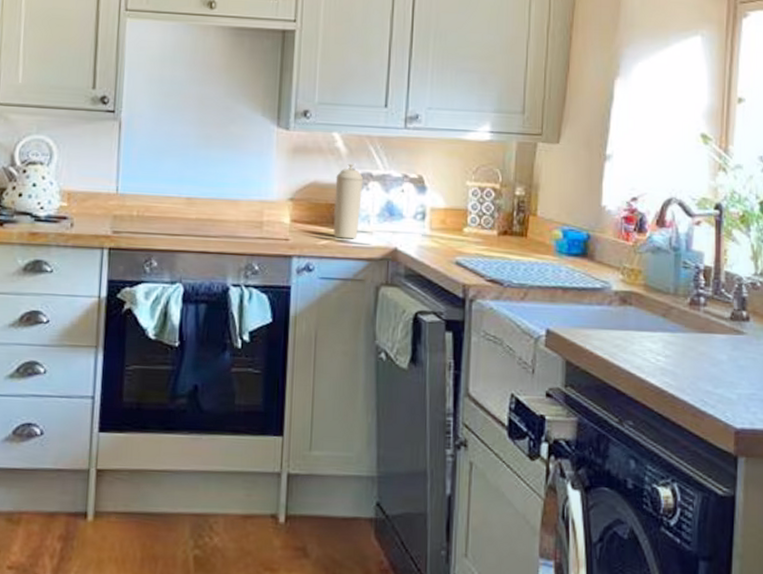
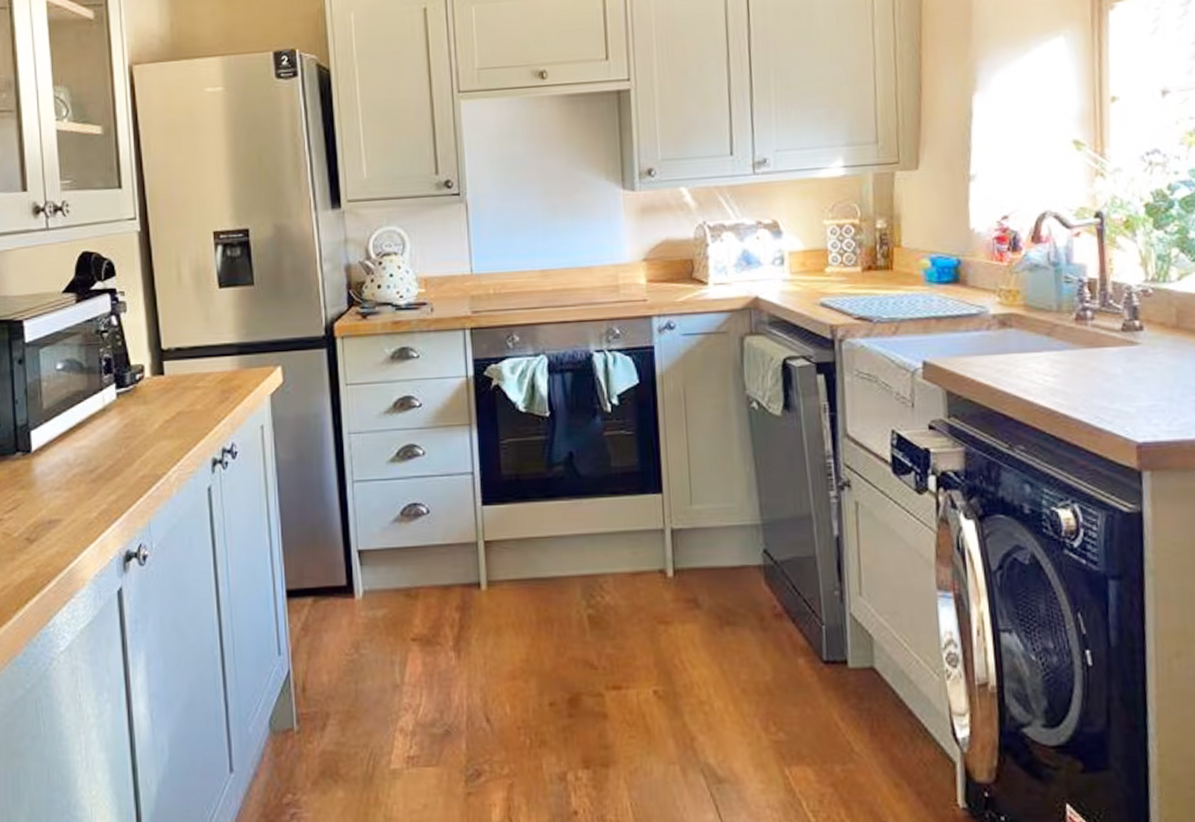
canister: present [333,163,364,239] -> none [687,216,717,293]

